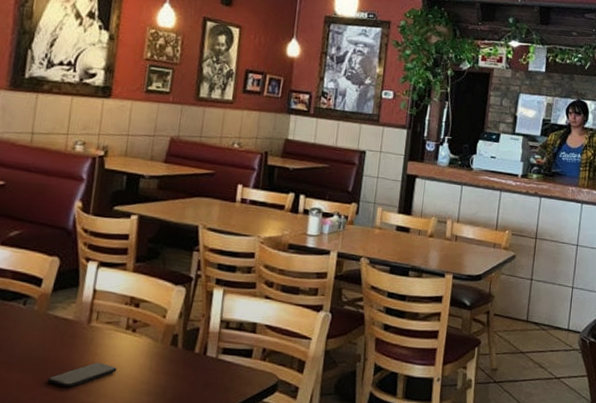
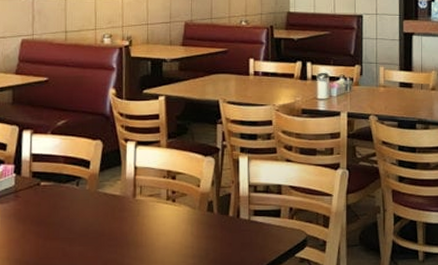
smartphone: present [47,362,117,388] -> none [105,232,163,257]

